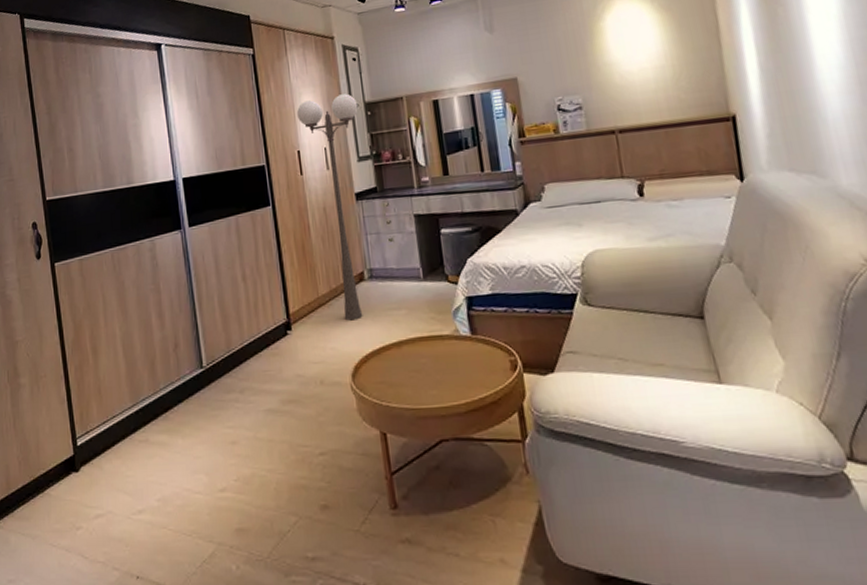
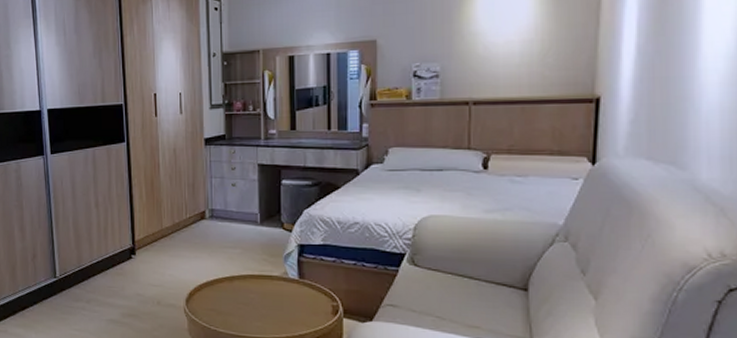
floor lamp: present [296,93,363,321] -> none [156,42,215,253]

